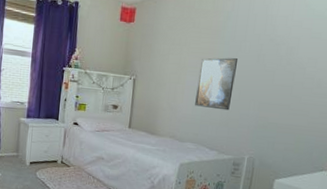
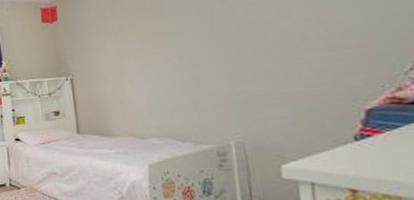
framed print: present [195,57,237,111] -> none [143,32,193,95]

